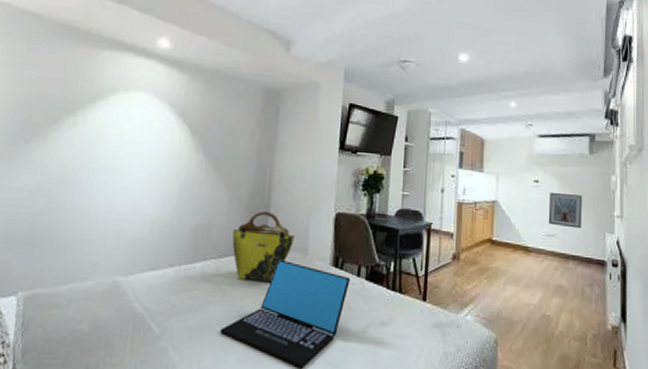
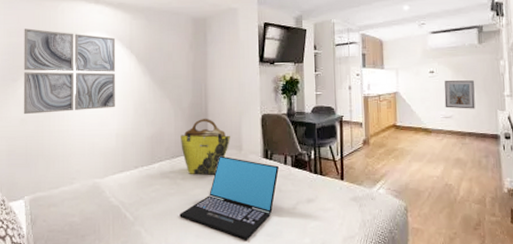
wall art: none [32,77,166,188] -> present [23,28,116,115]

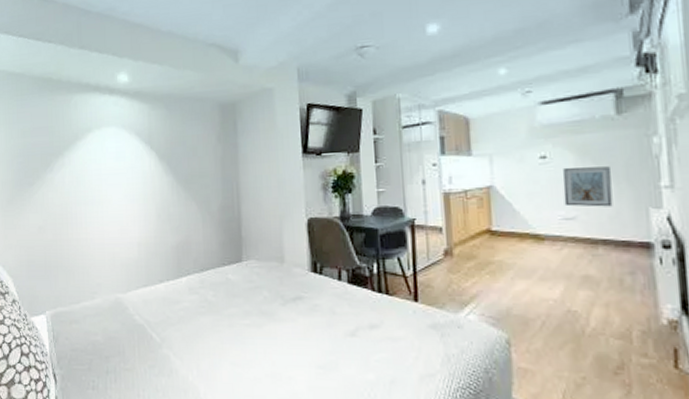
wall art: present [23,28,116,115] -> none [37,126,136,222]
laptop: present [180,155,279,240] -> none [212,268,331,372]
tote bag: present [181,119,230,175] -> none [210,224,270,292]

